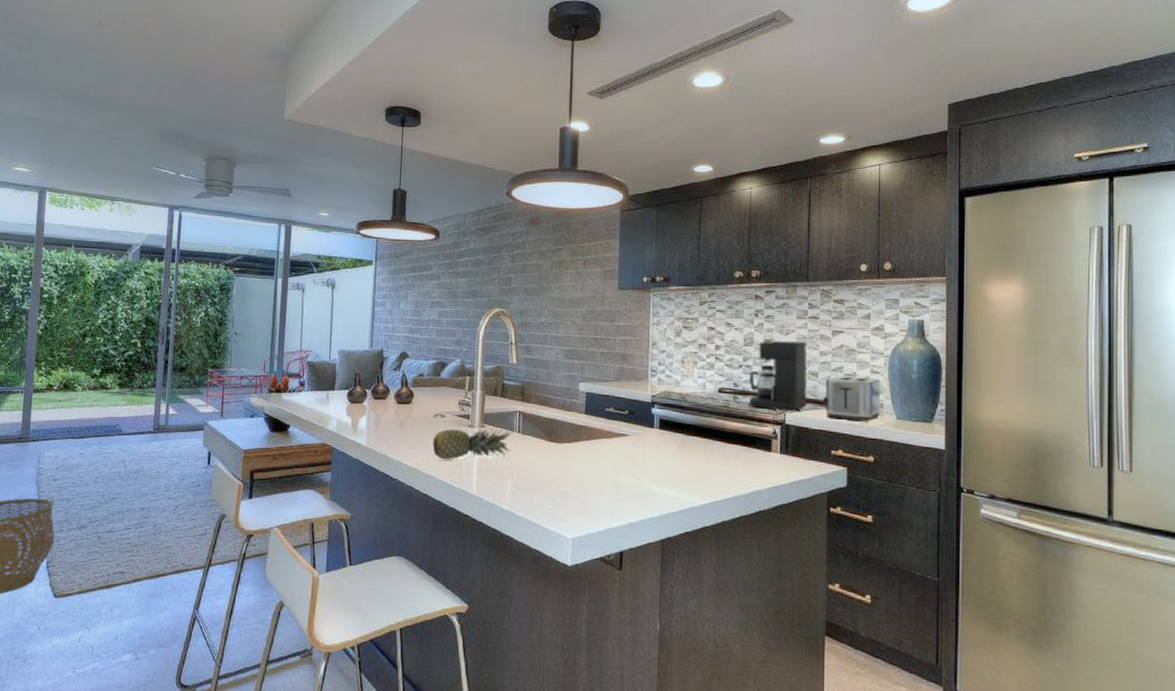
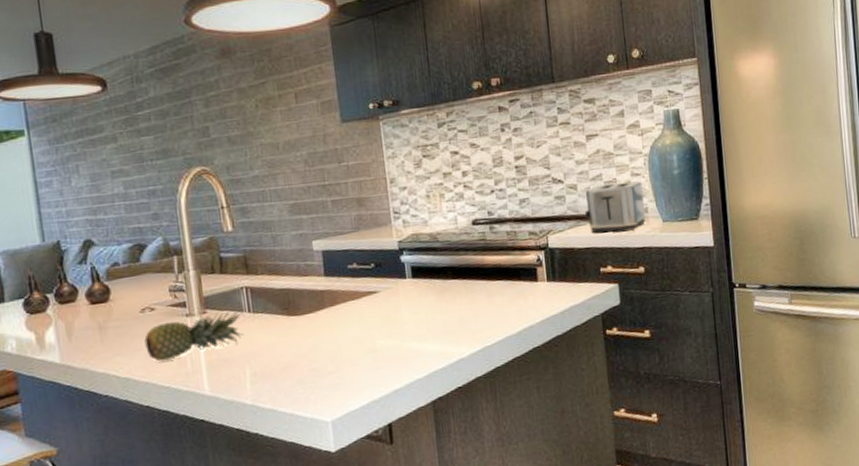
coffee maker: present [749,341,807,411] -> none [504,153,569,236]

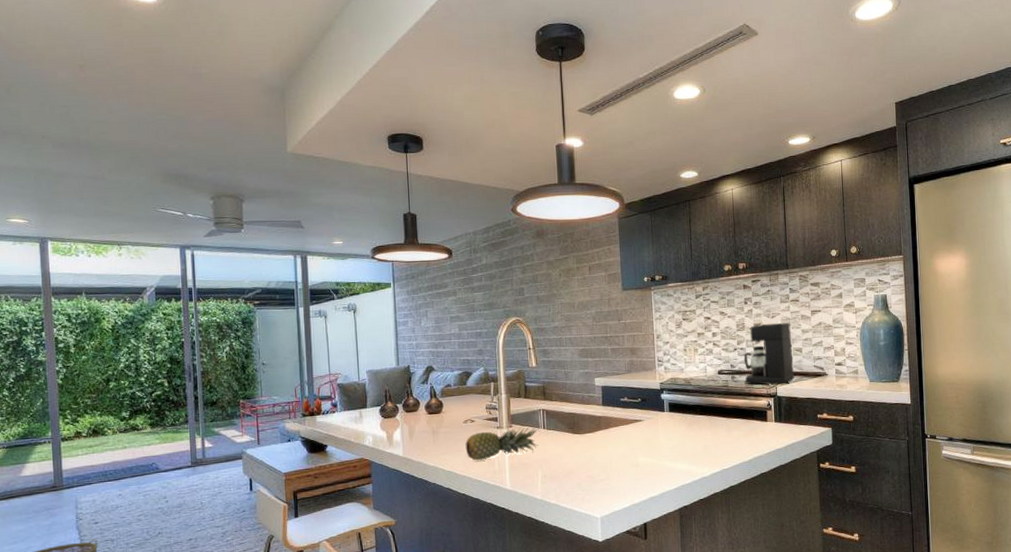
coffee maker: none [504,153,569,236] -> present [744,323,794,385]
toaster: present [584,181,646,233] -> none [807,348,856,387]

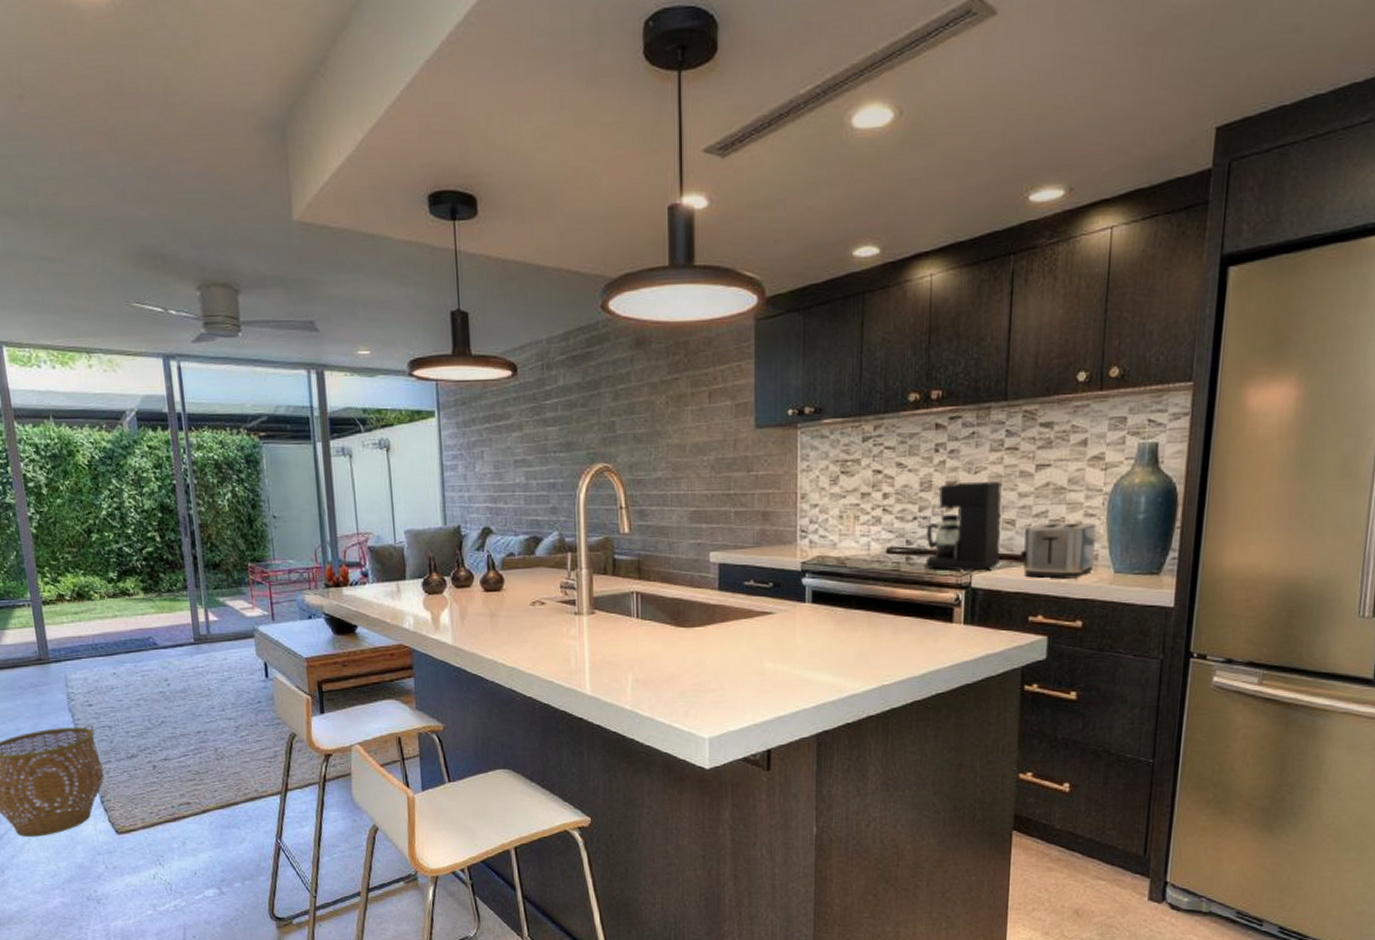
fruit: present [465,427,539,461] -> none [532,615,630,656]
toaster: none [807,348,856,387] -> present [1019,522,1096,579]

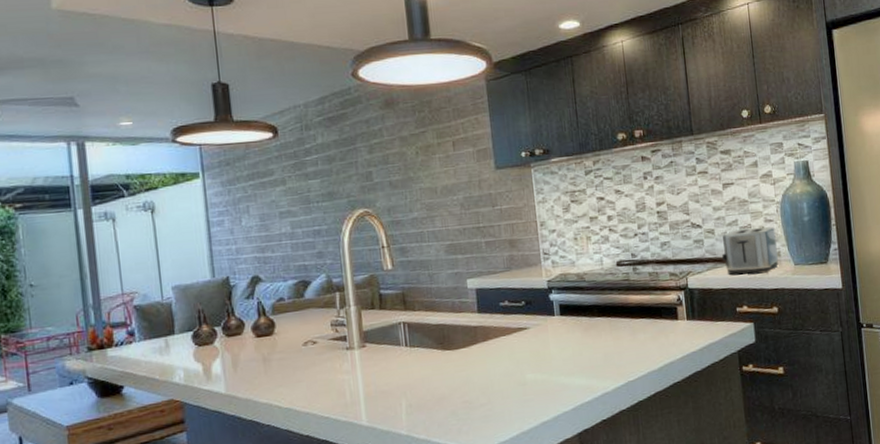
coffee maker: present [926,482,1002,571] -> none [646,200,707,276]

